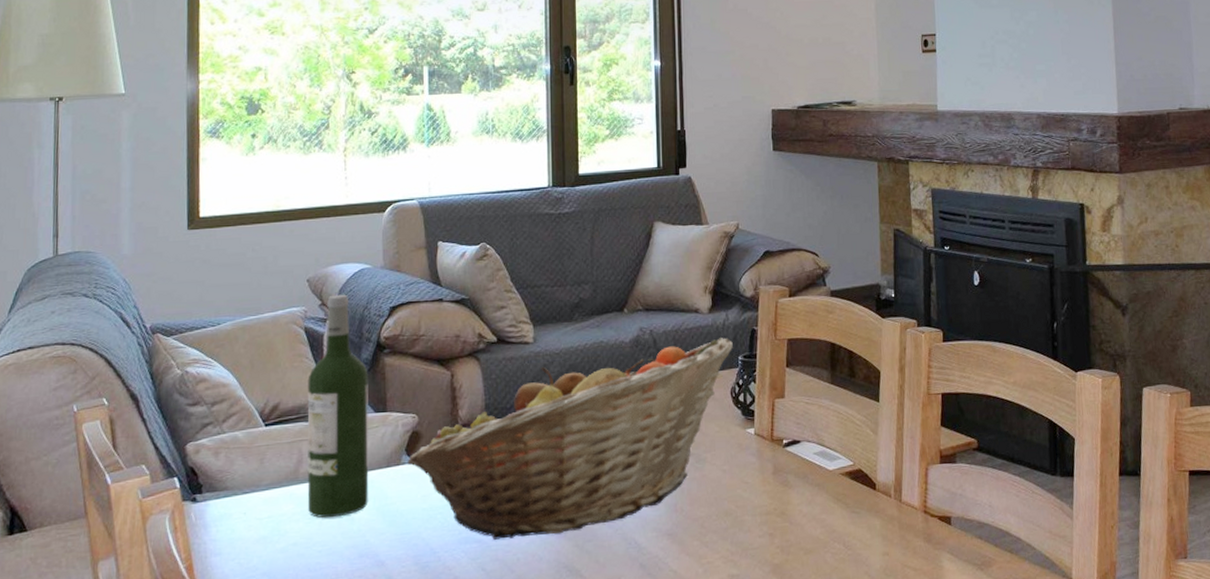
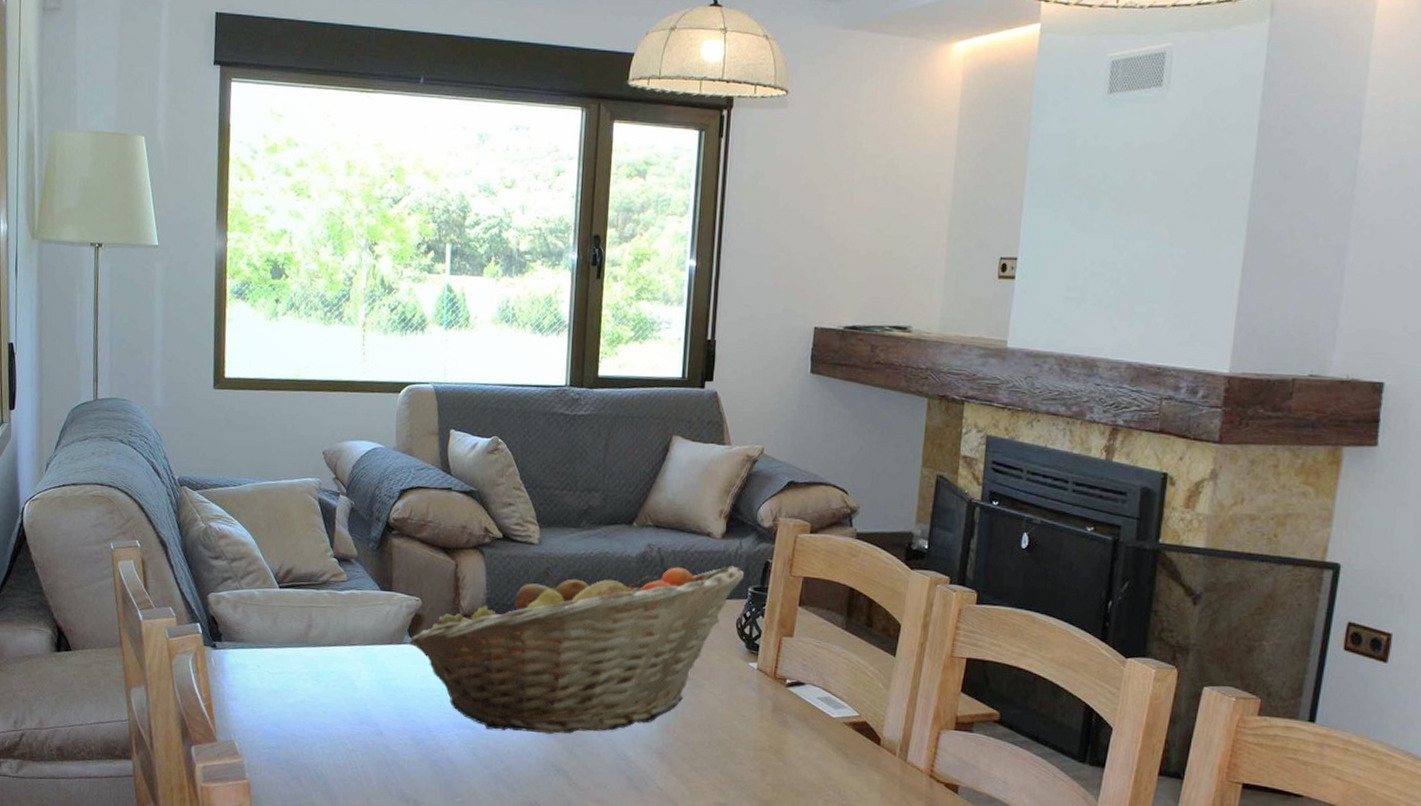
wine bottle: present [307,294,369,518] -> none [315,470,377,684]

